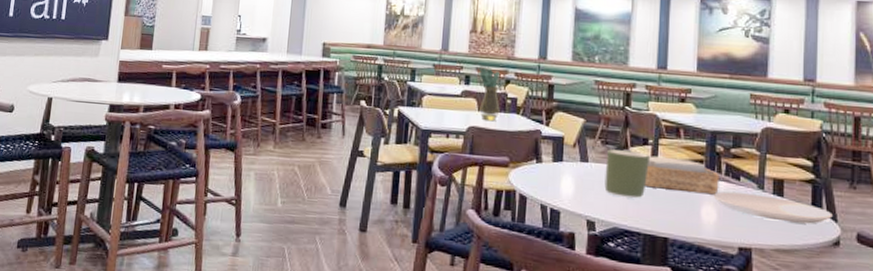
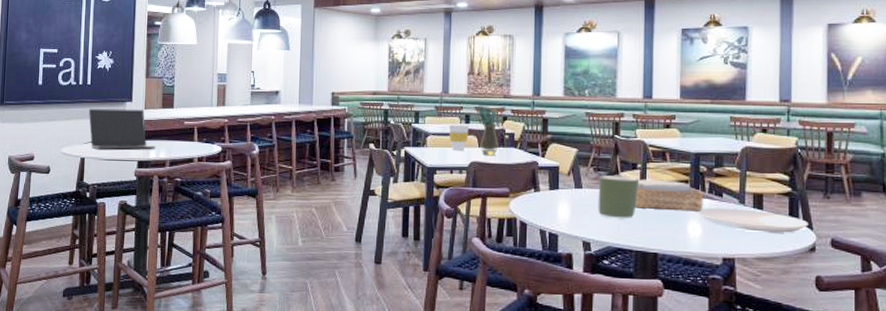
laptop: none [60,45,130,93] -> present [89,108,156,150]
cup: none [446,85,470,115] -> present [449,124,470,152]

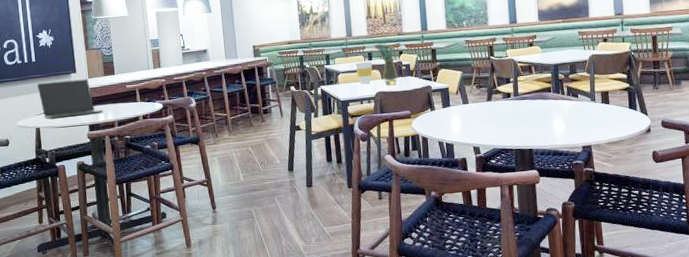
mug: present [598,175,638,220] -> none [481,89,513,126]
napkin holder: present [635,179,703,212] -> none [511,89,564,115]
plate: present [698,208,808,233] -> none [560,105,644,122]

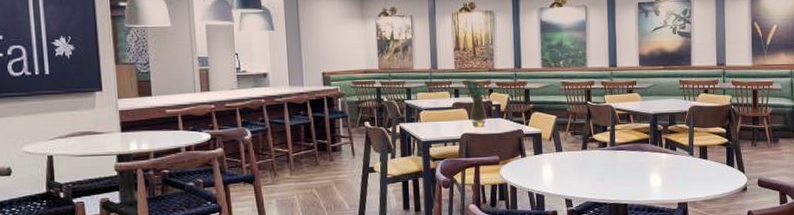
laptop: present [37,79,104,119] -> none [51,99,137,146]
cup: present [355,61,373,85] -> none [440,99,460,125]

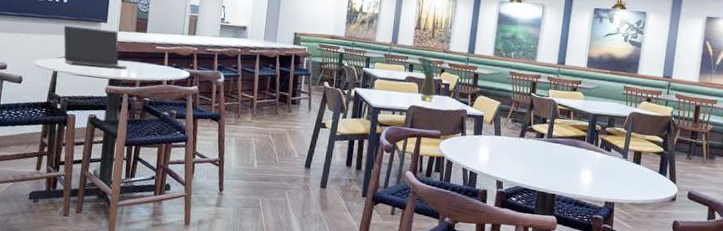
laptop: none [51,99,137,146] -> present [63,25,128,69]

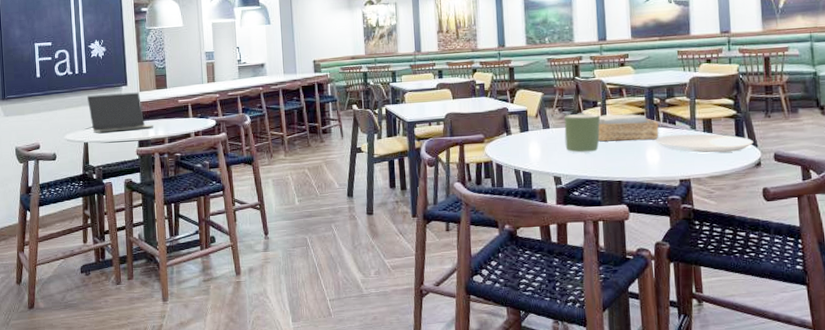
vase: present [419,55,437,102] -> none [448,58,471,107]
mug: none [511,126,547,165] -> present [564,113,600,154]
napkin holder: none [542,132,596,163] -> present [598,114,659,142]
plate: none [590,160,673,185] -> present [655,134,753,153]

